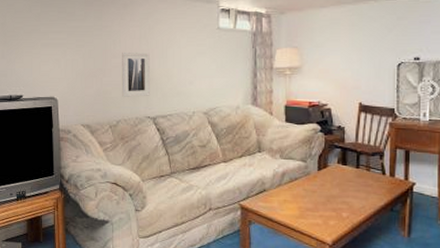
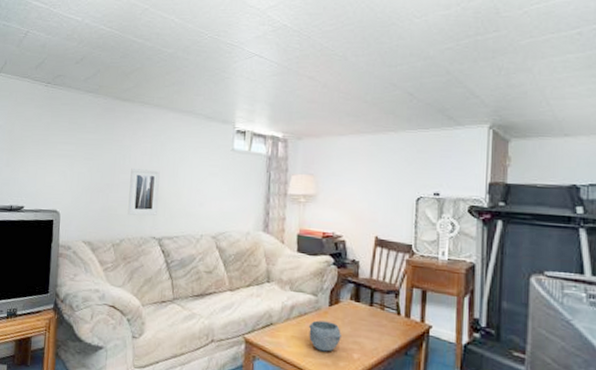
bowl: none [300,184,330,213] -> present [309,320,341,352]

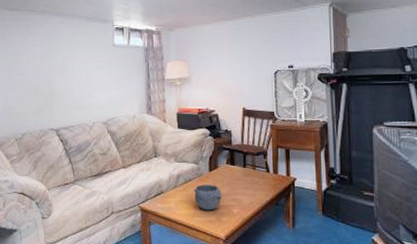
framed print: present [128,169,160,216] -> none [25,69,52,111]

